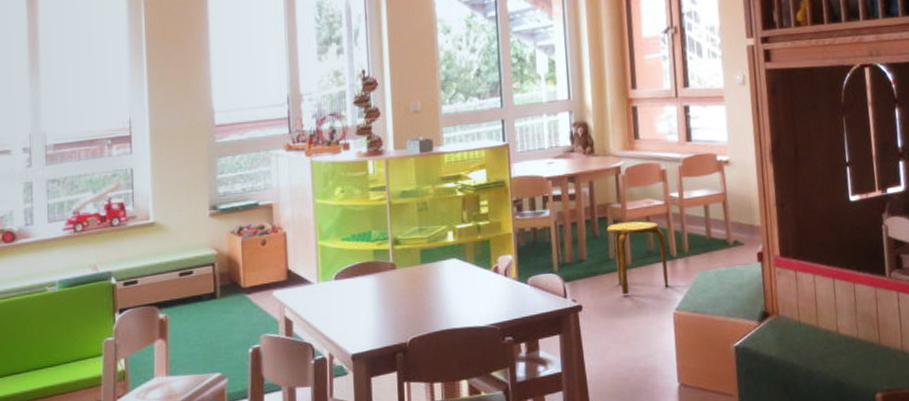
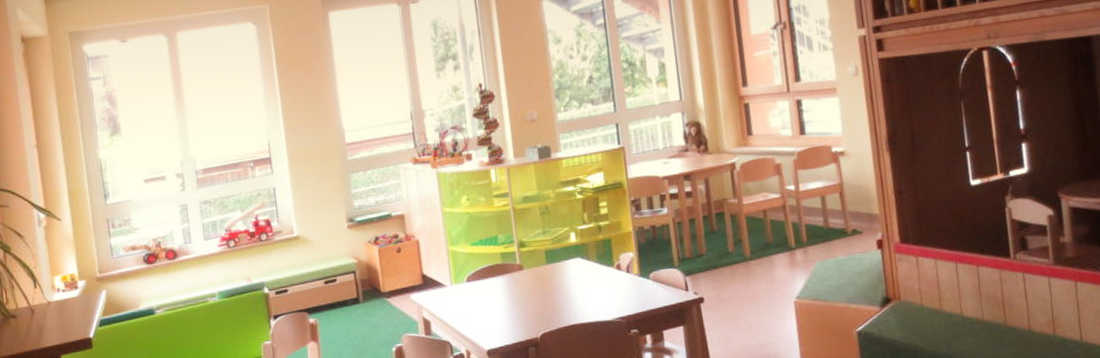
stool: present [607,221,669,295] -> none [724,214,789,286]

